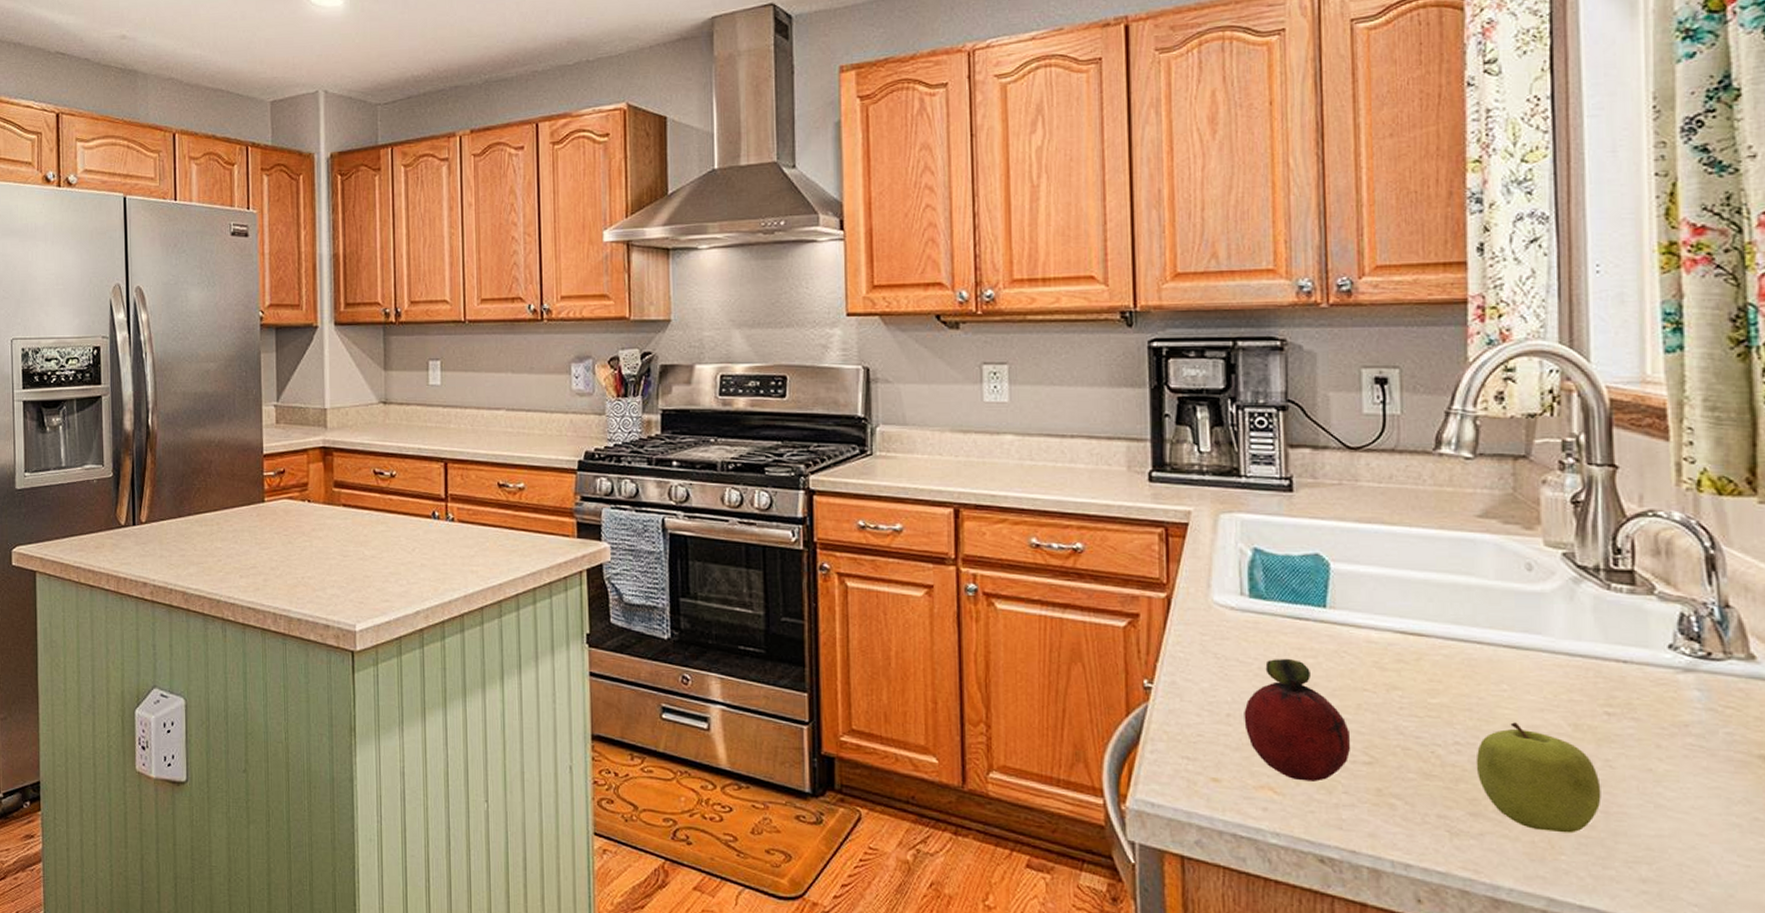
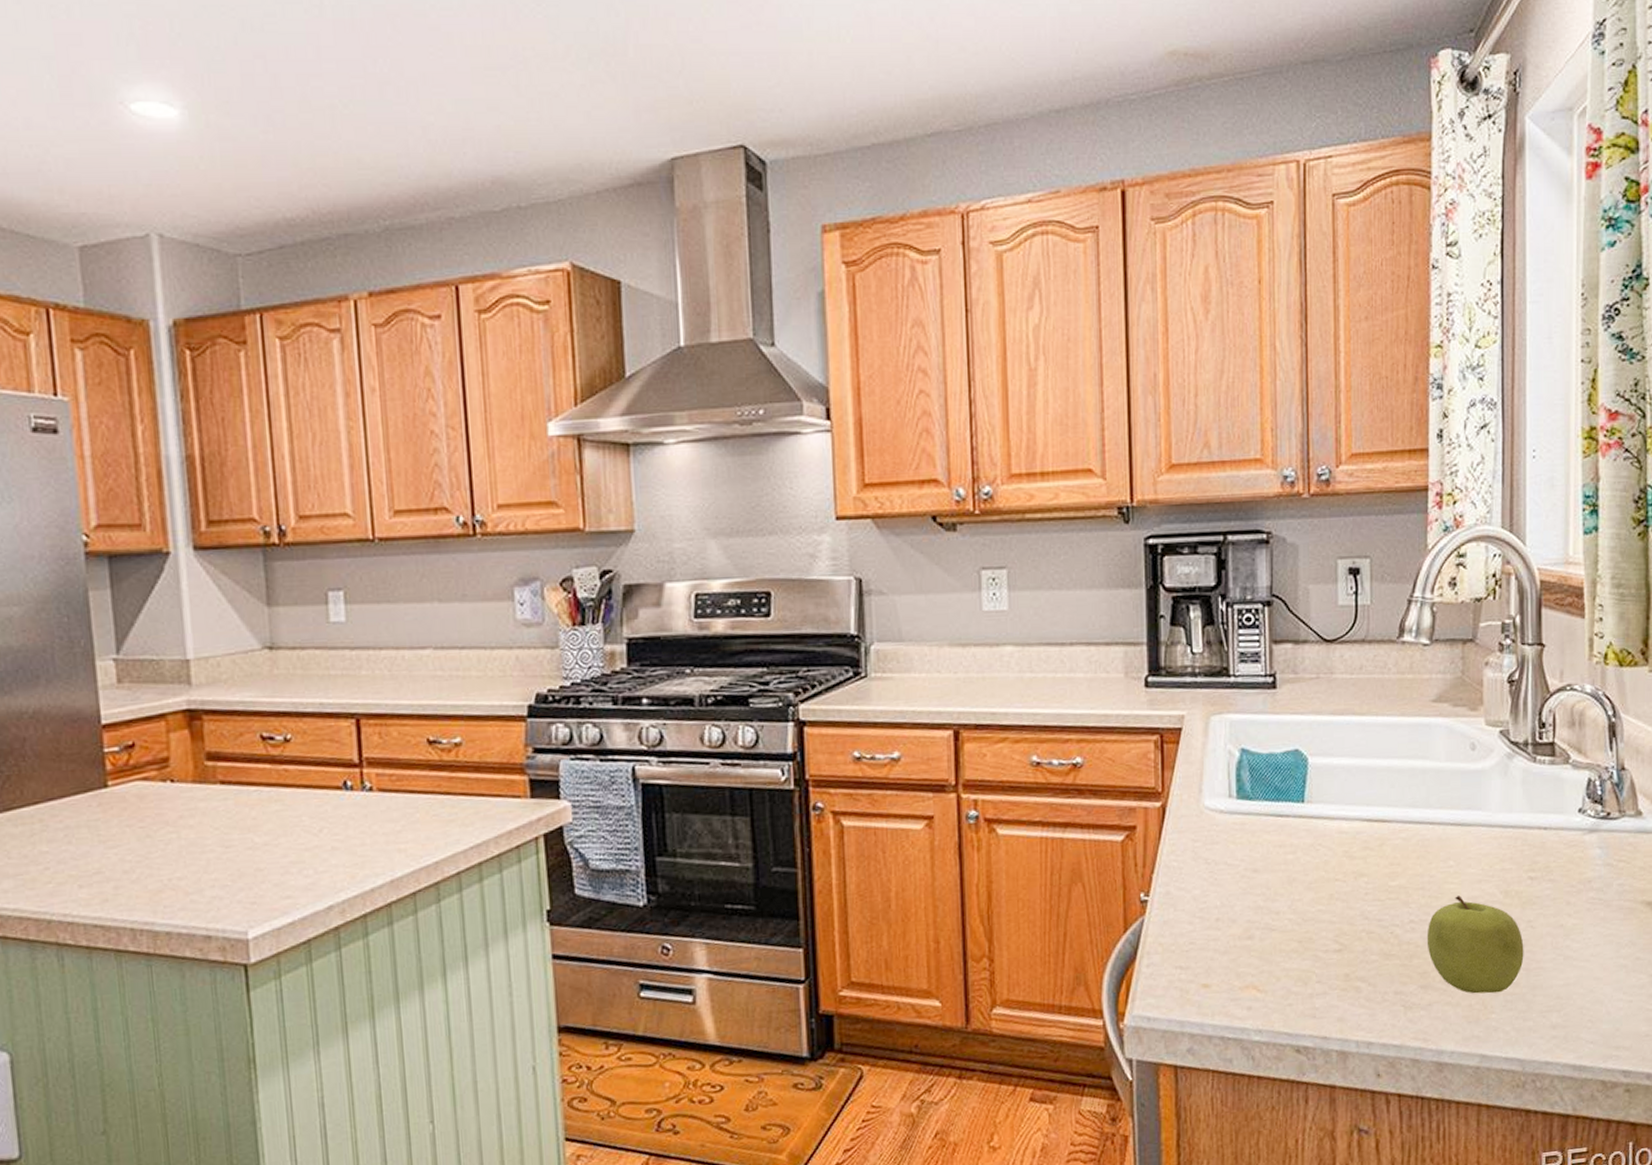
fruit: present [1244,658,1351,781] -> none [1231,856,1324,976]

